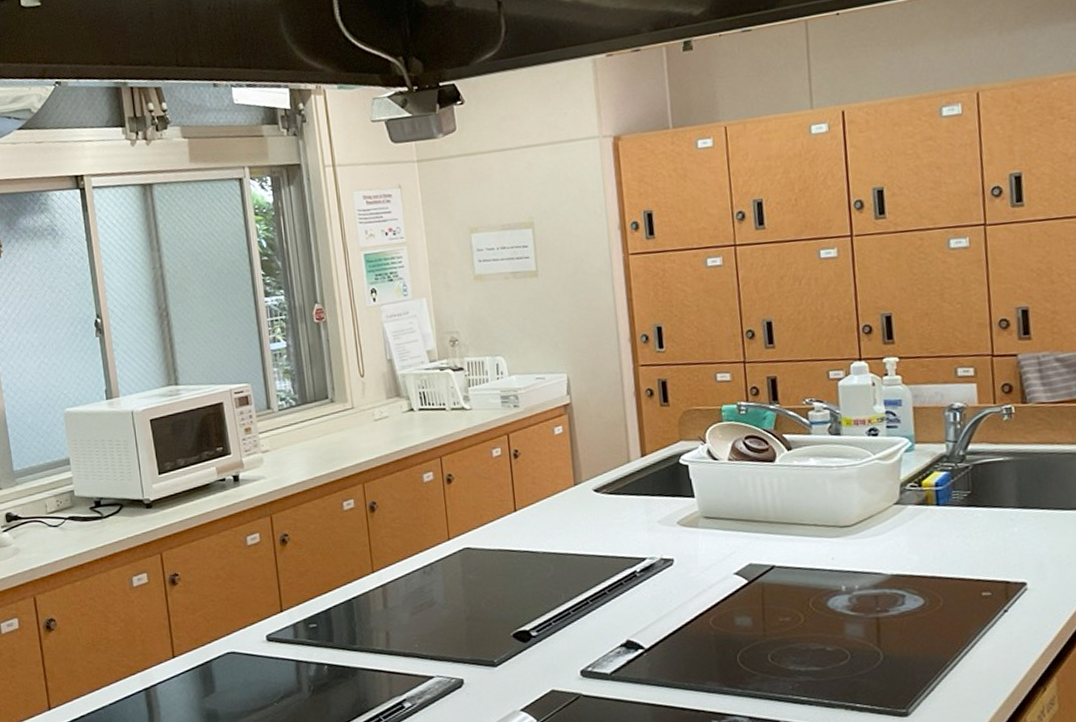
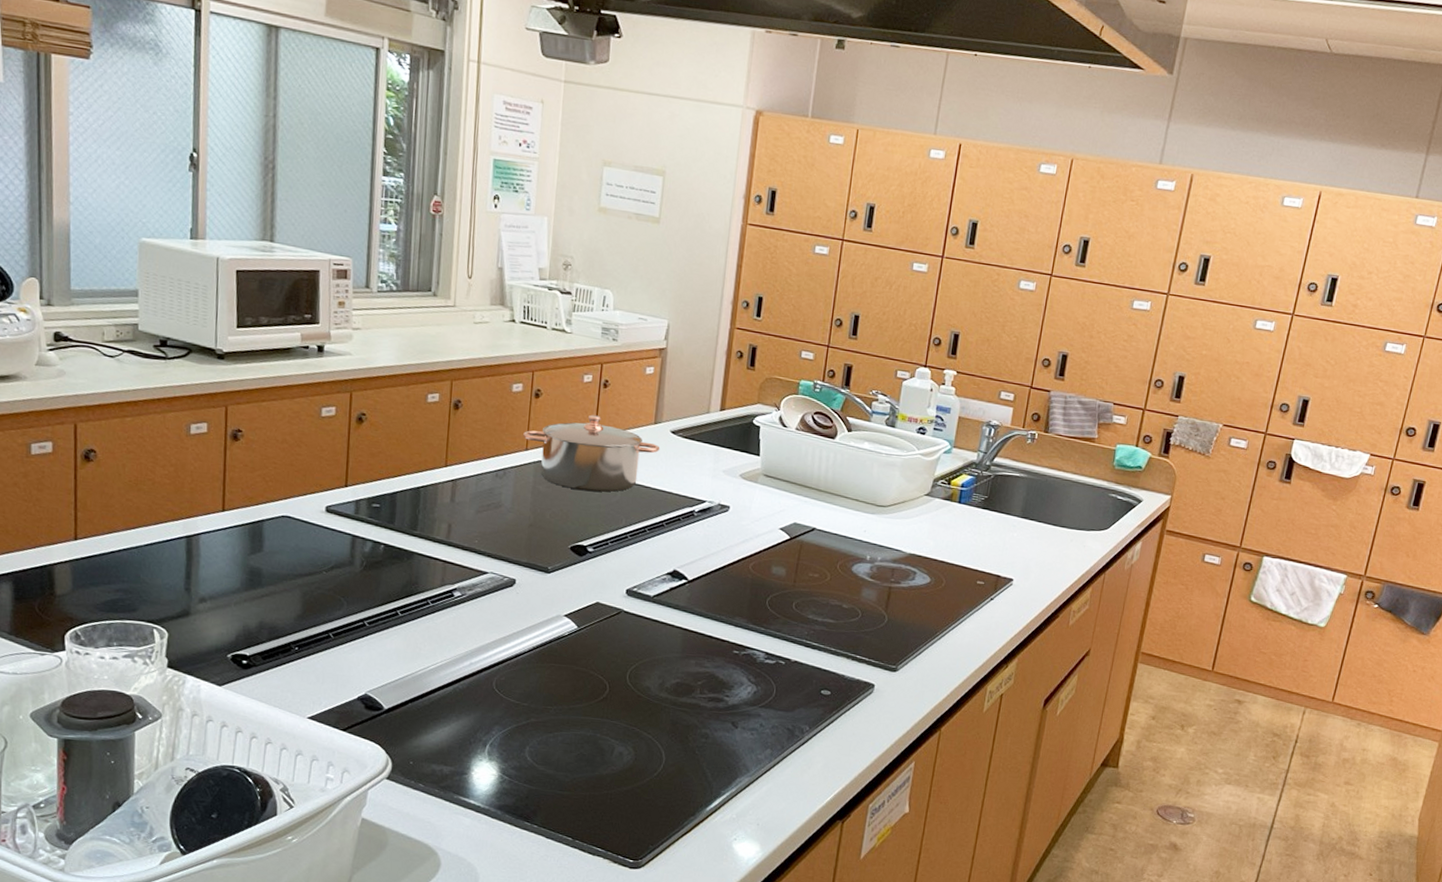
cooking pot: none [443,488,586,572] -> present [523,414,660,492]

